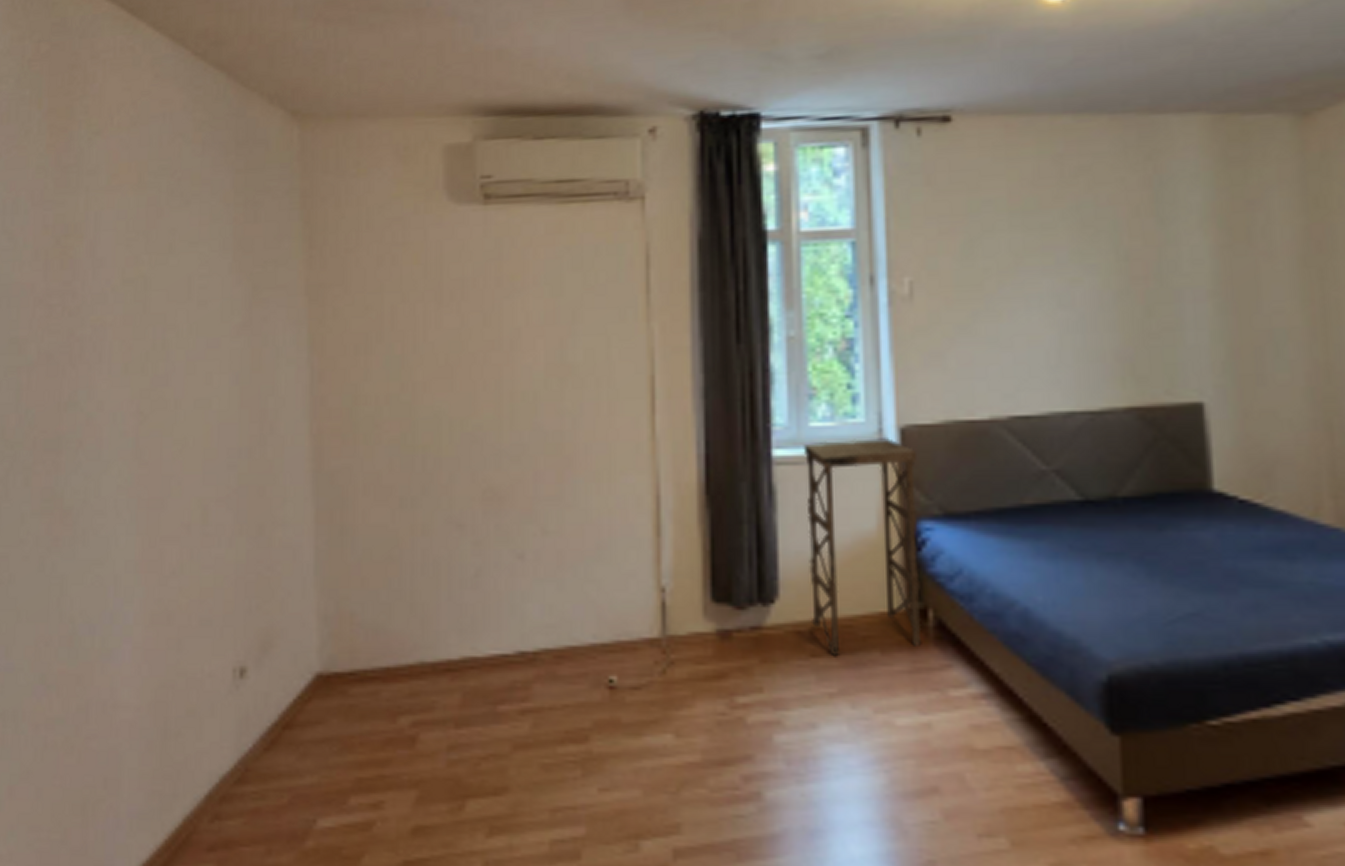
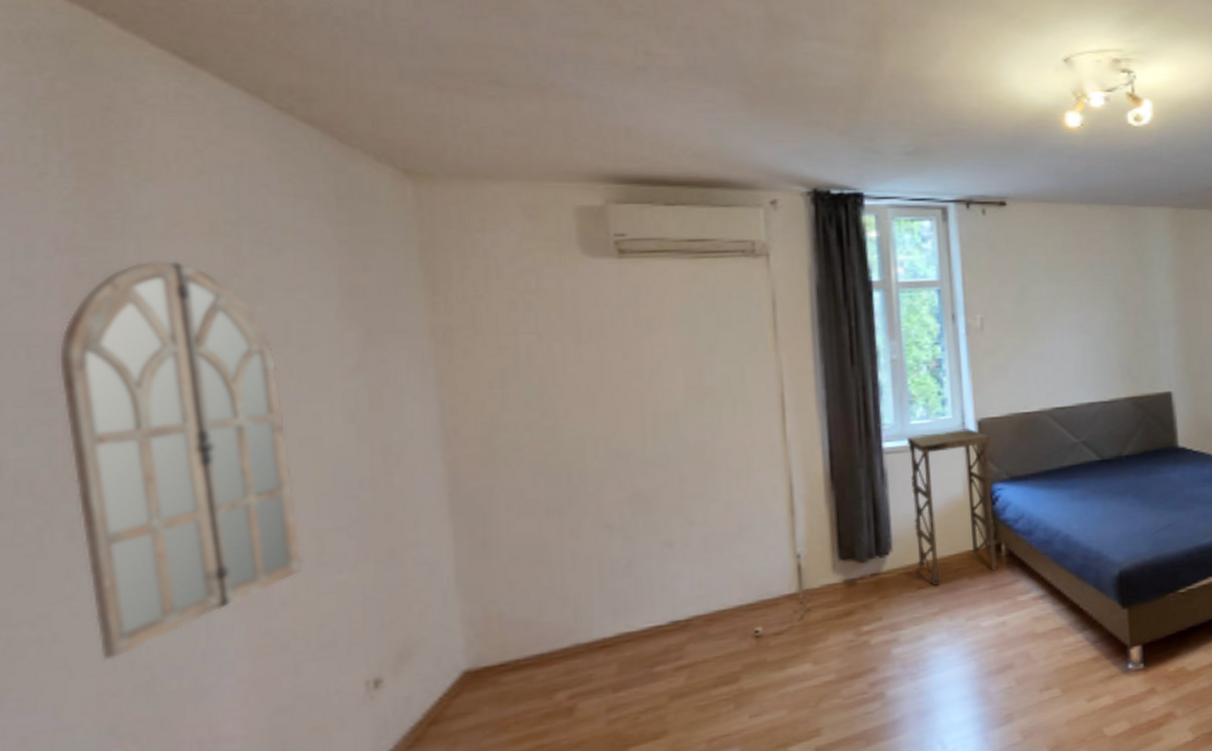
home mirror: none [27,213,190,608] -> present [59,261,303,661]

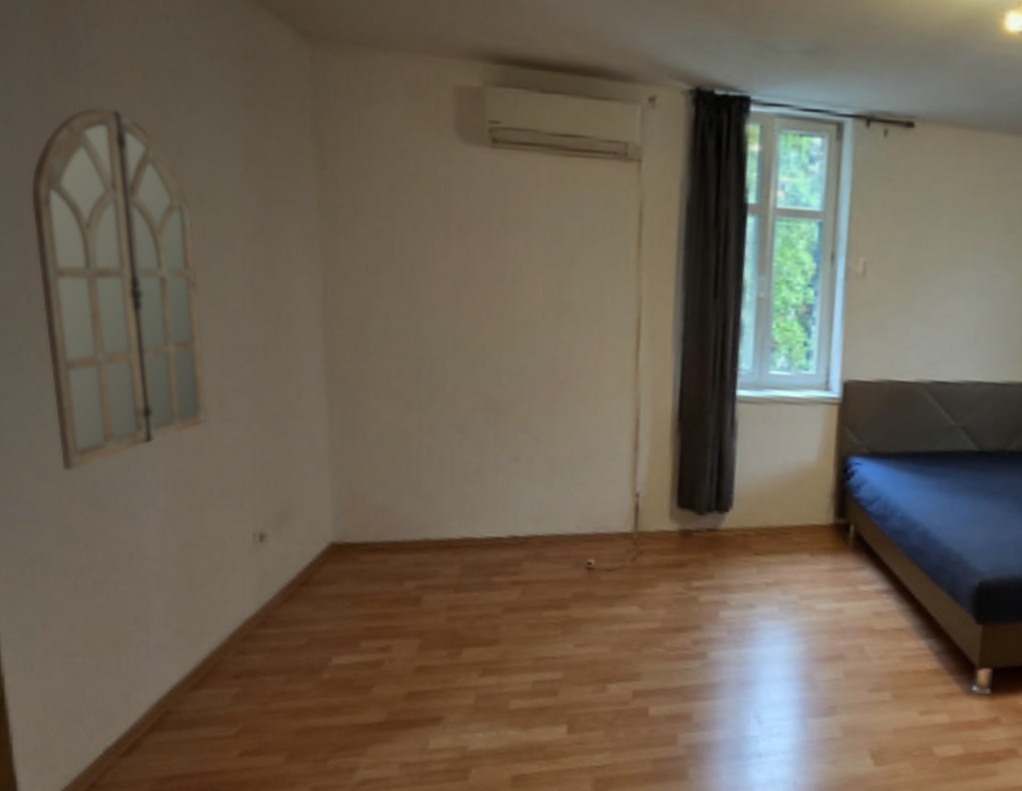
pedestal table: present [906,428,998,587] -> none [756,387,854,556]

